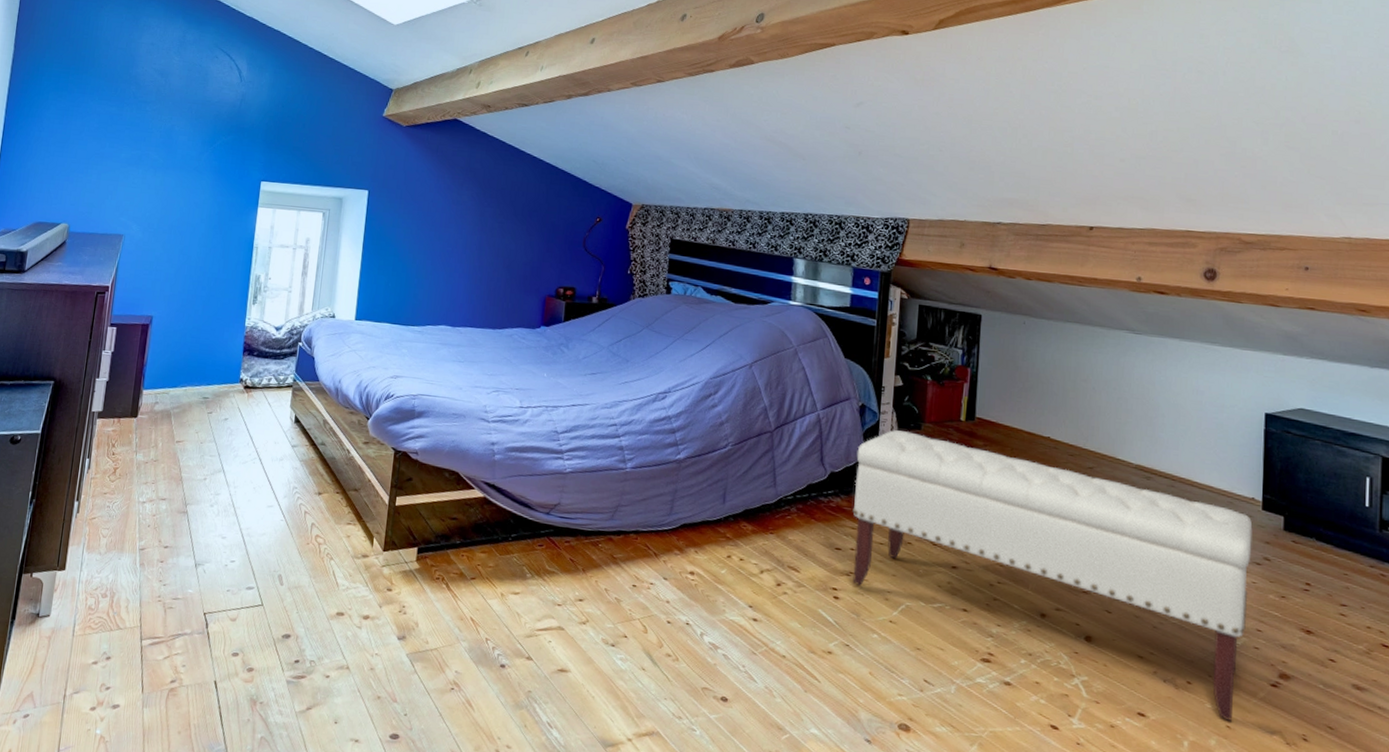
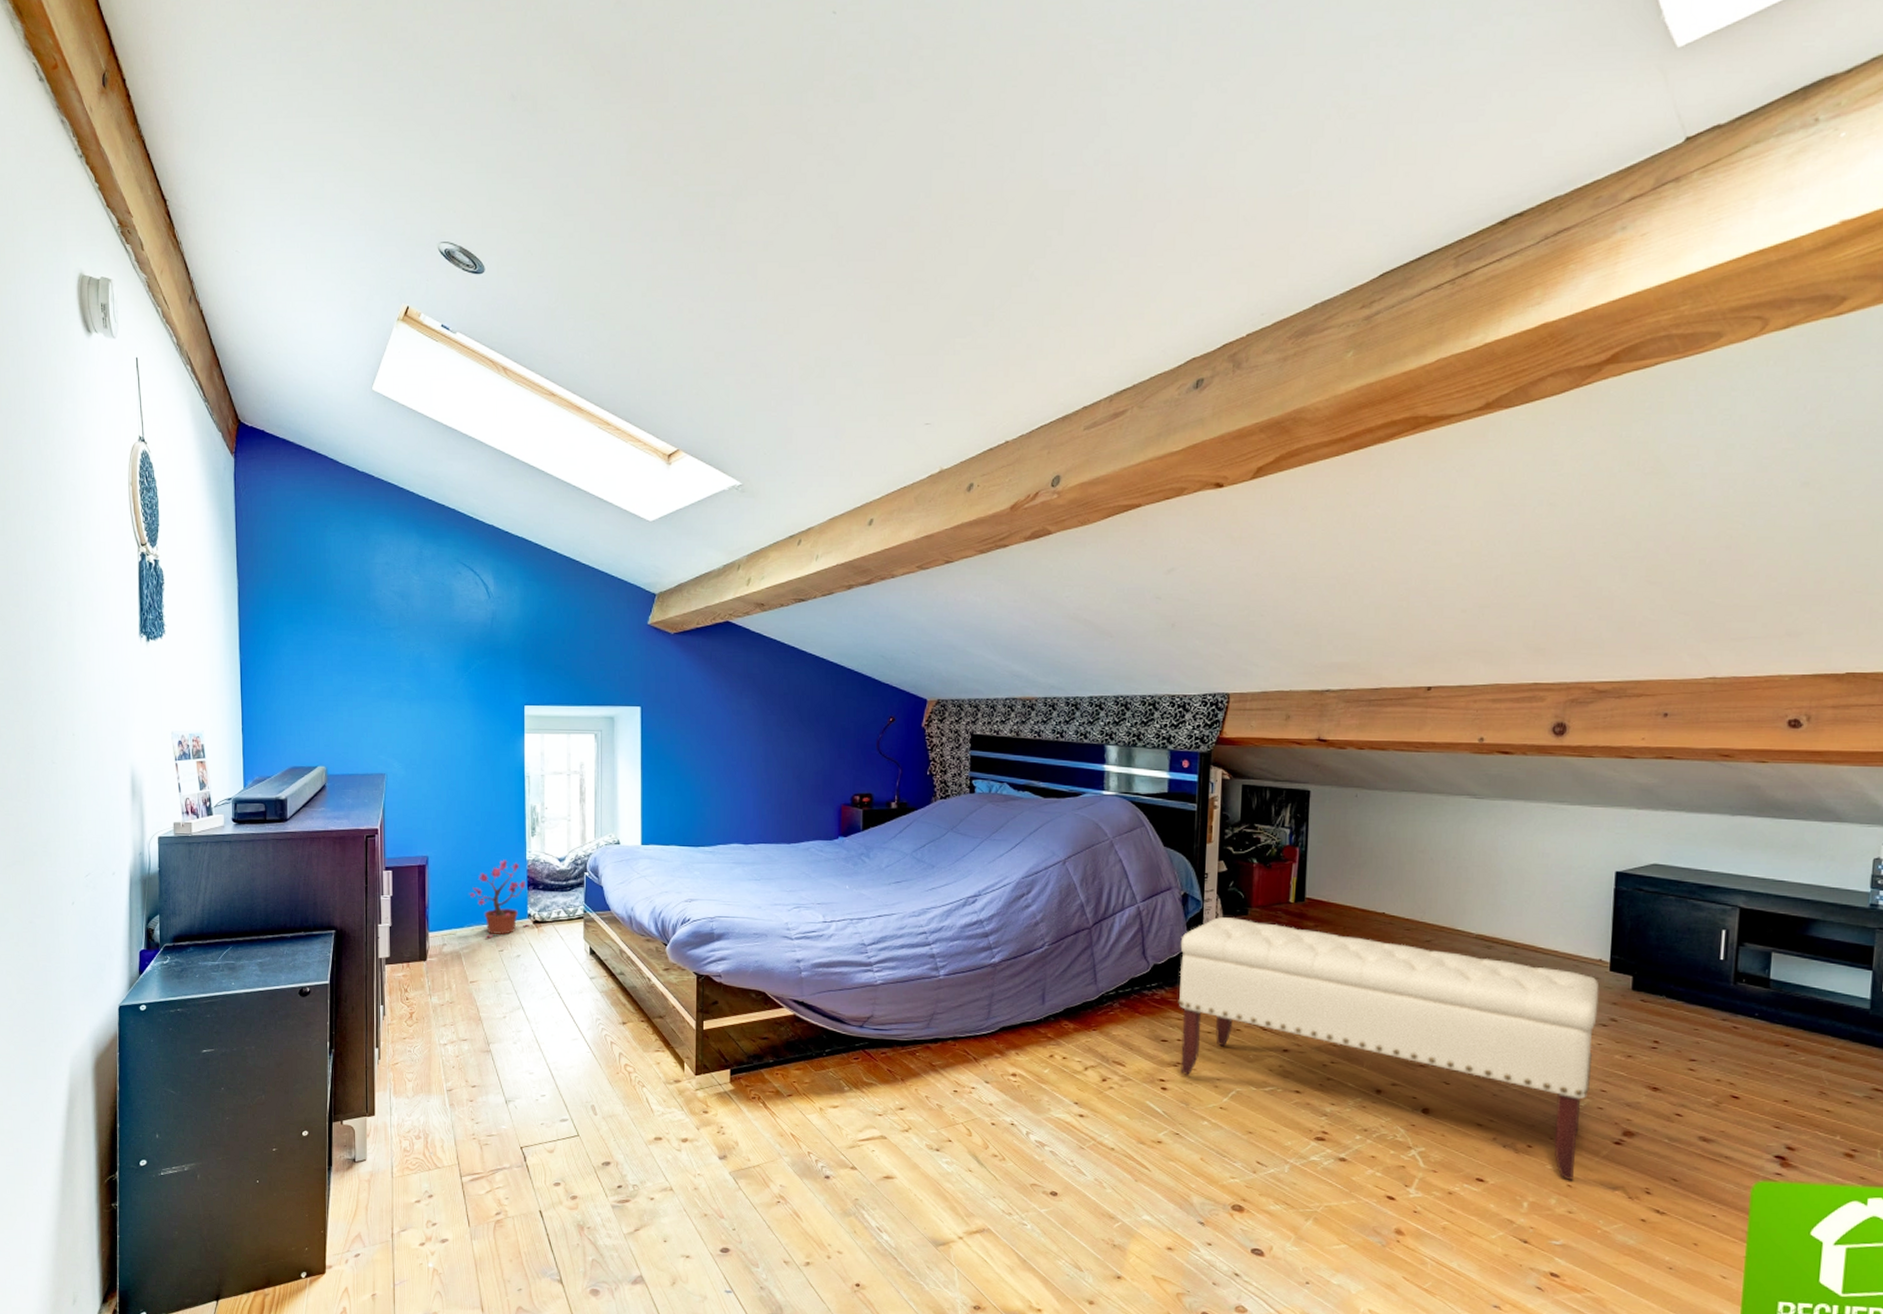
potted plant: none [186,324,242,400] -> present [469,860,530,939]

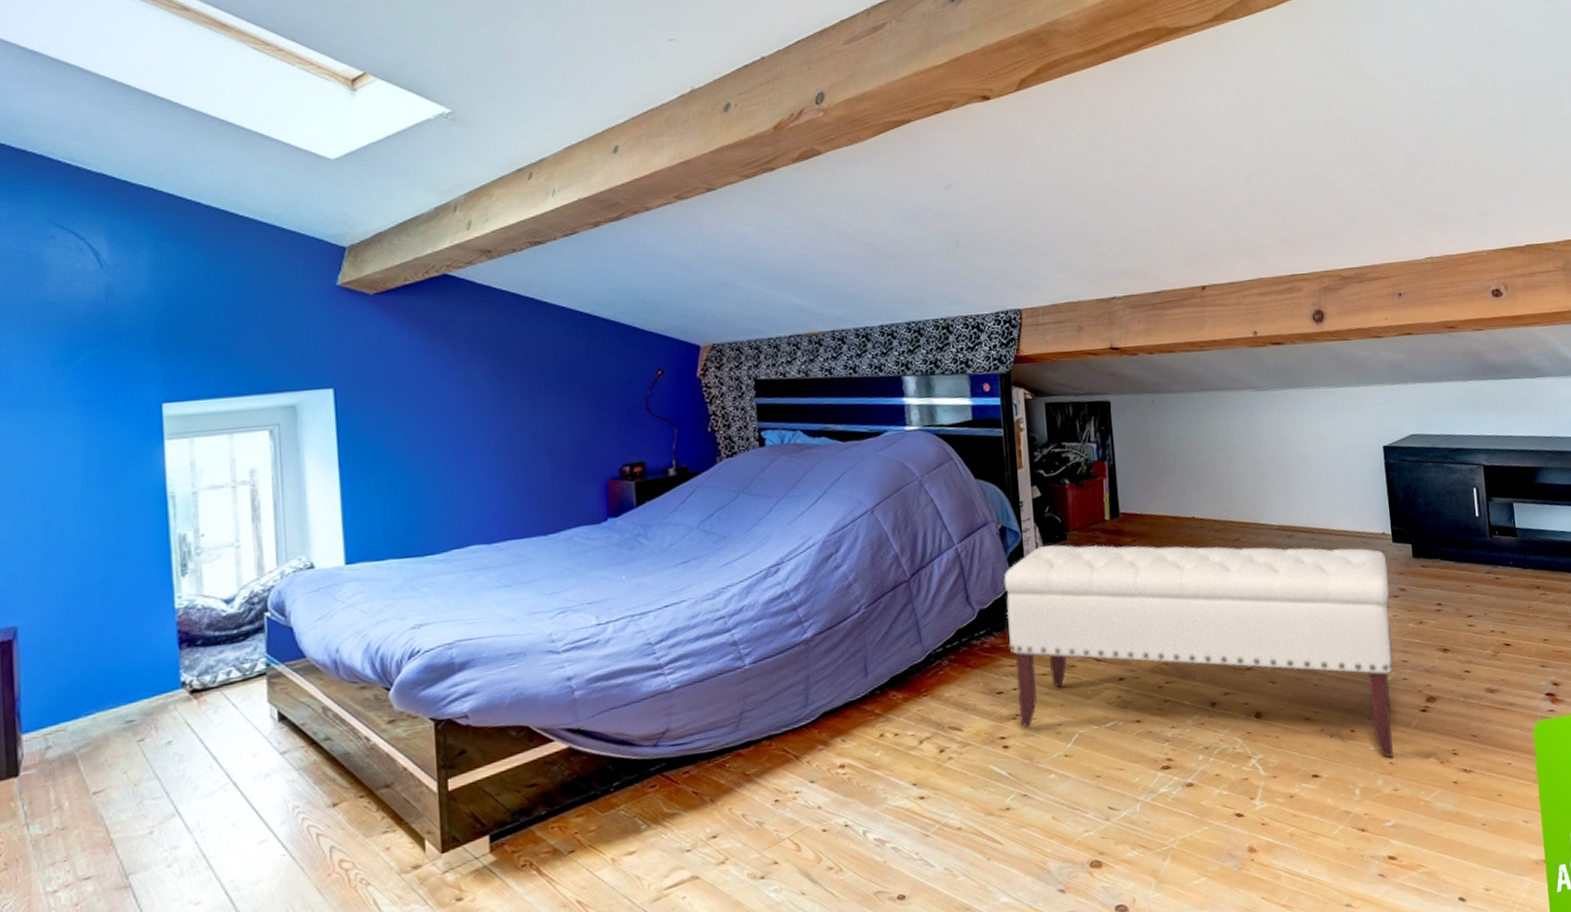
potted plant: present [469,860,530,939] -> none [86,613,186,728]

